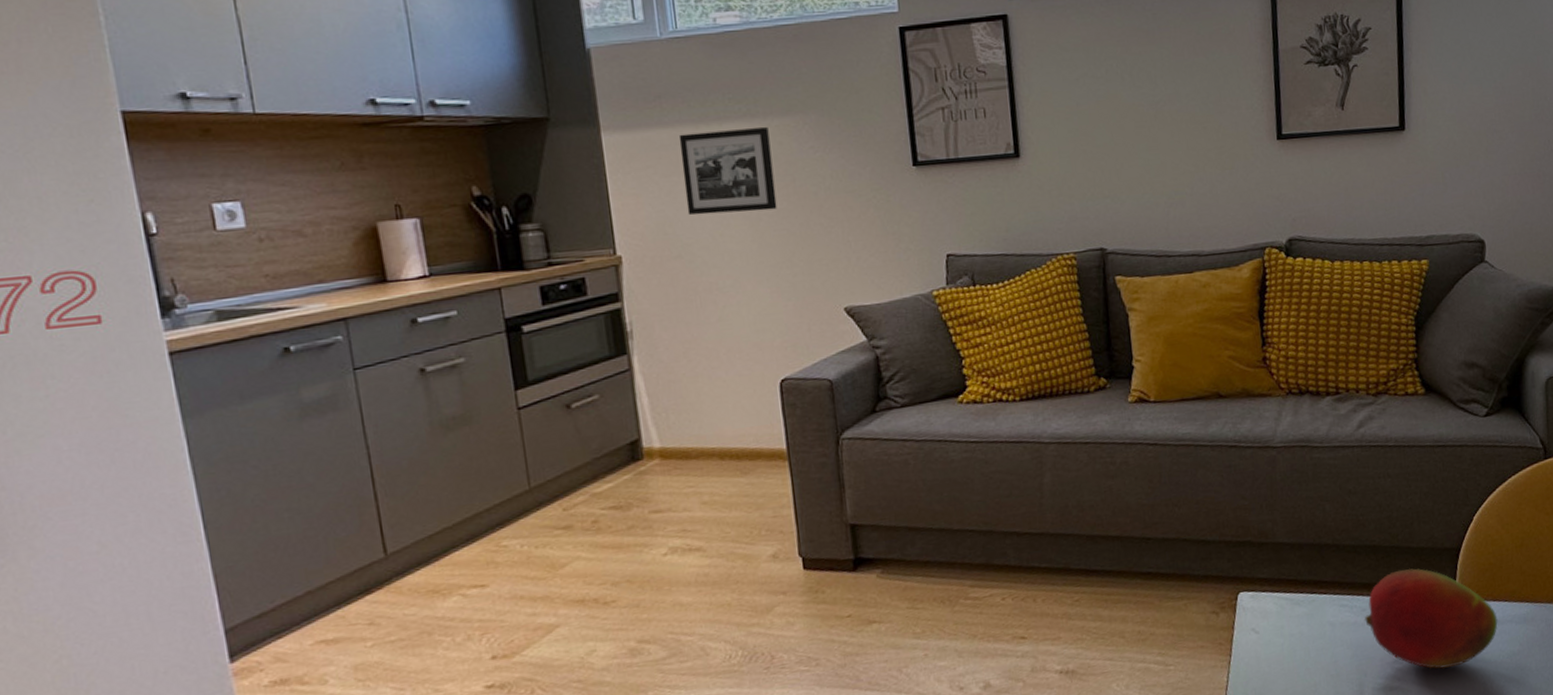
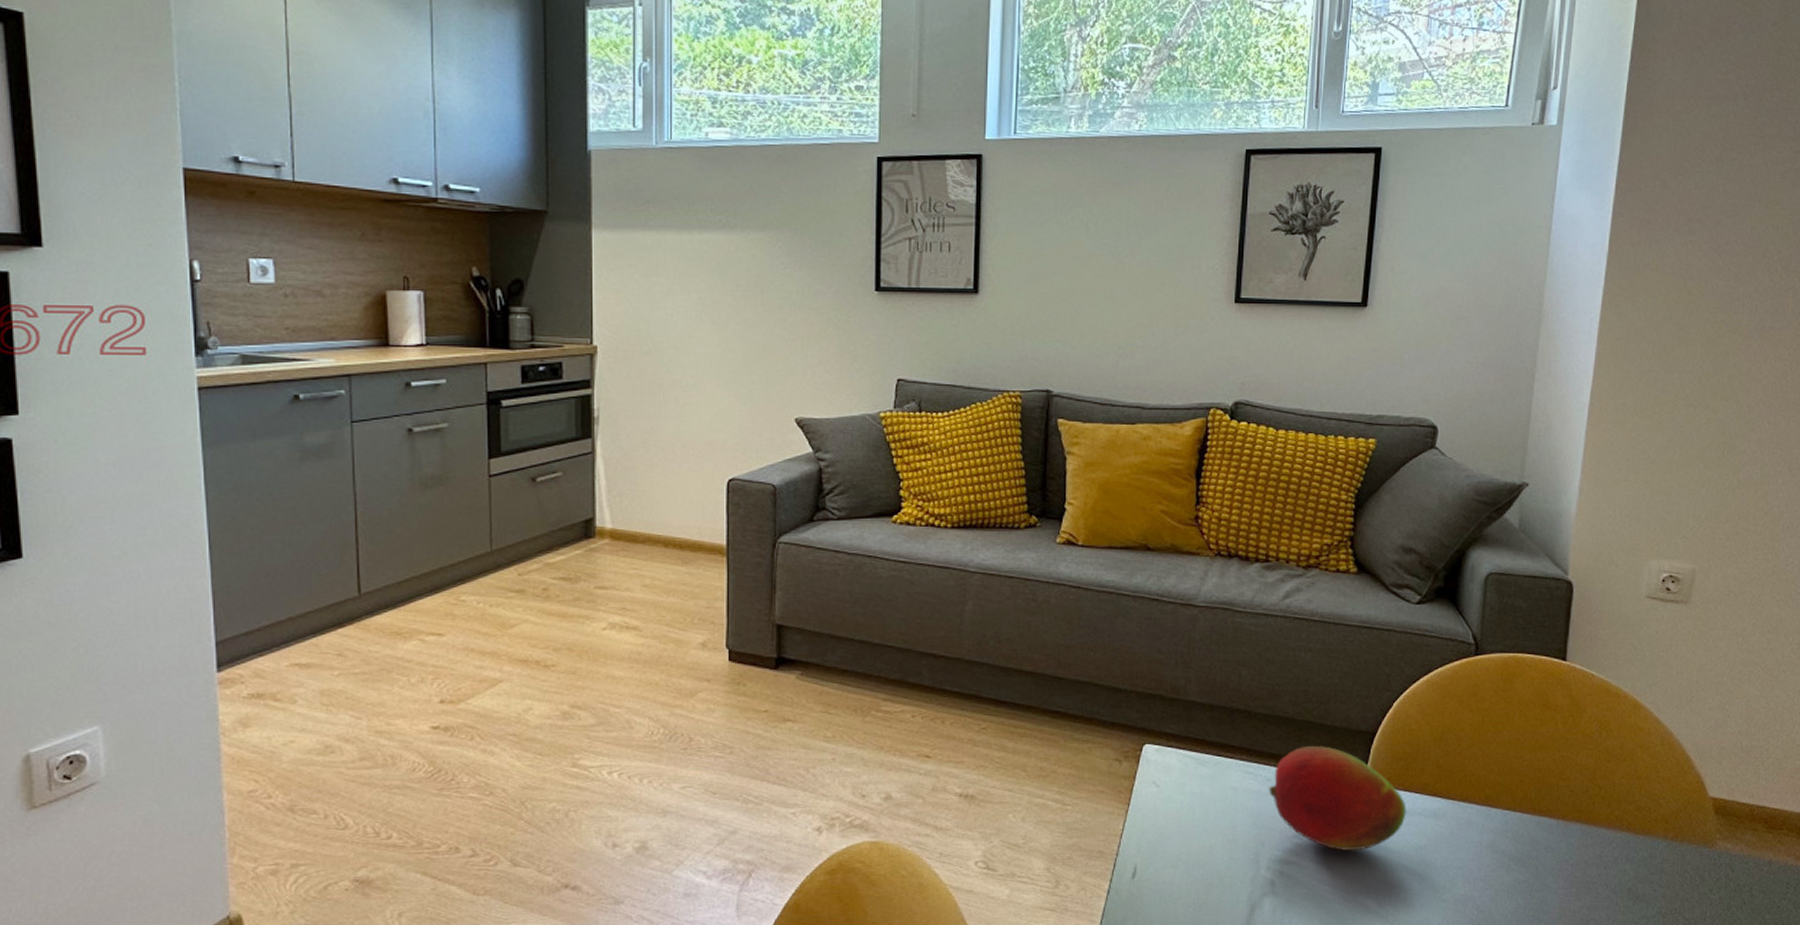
picture frame: present [678,127,778,216] -> none [661,238,744,318]

